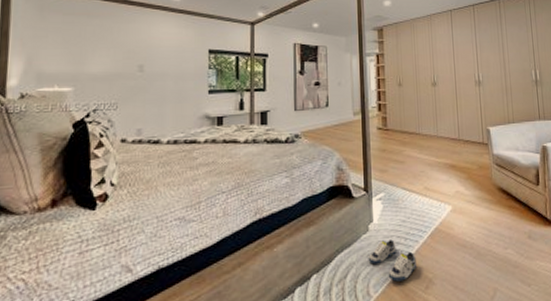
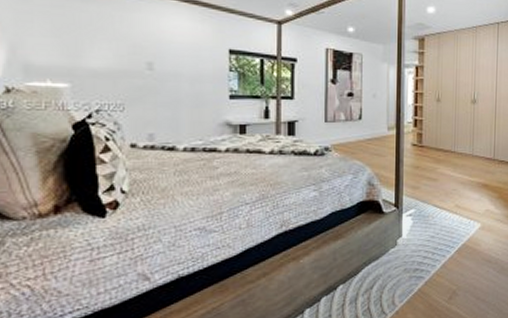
shoe: present [368,239,417,282] -> none [395,254,443,293]

